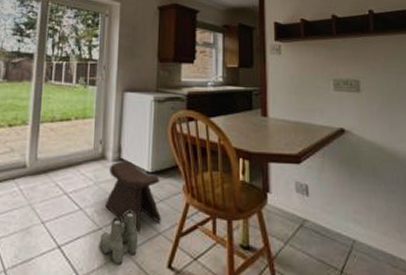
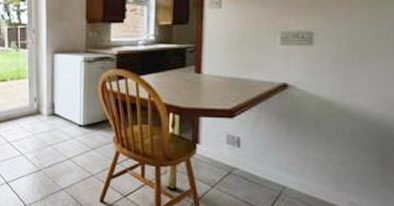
boots: present [100,211,139,264] -> none [41,157,74,197]
stool: present [106,161,162,235] -> none [43,116,94,176]

